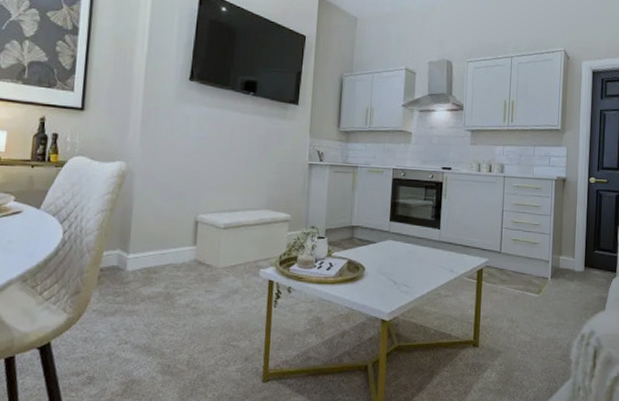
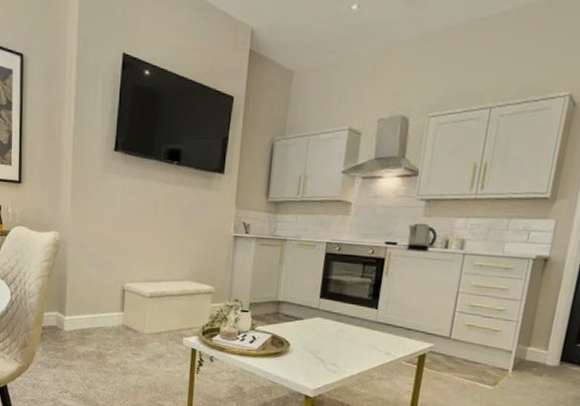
kettle: none [459,150,482,176] -> present [406,223,437,252]

